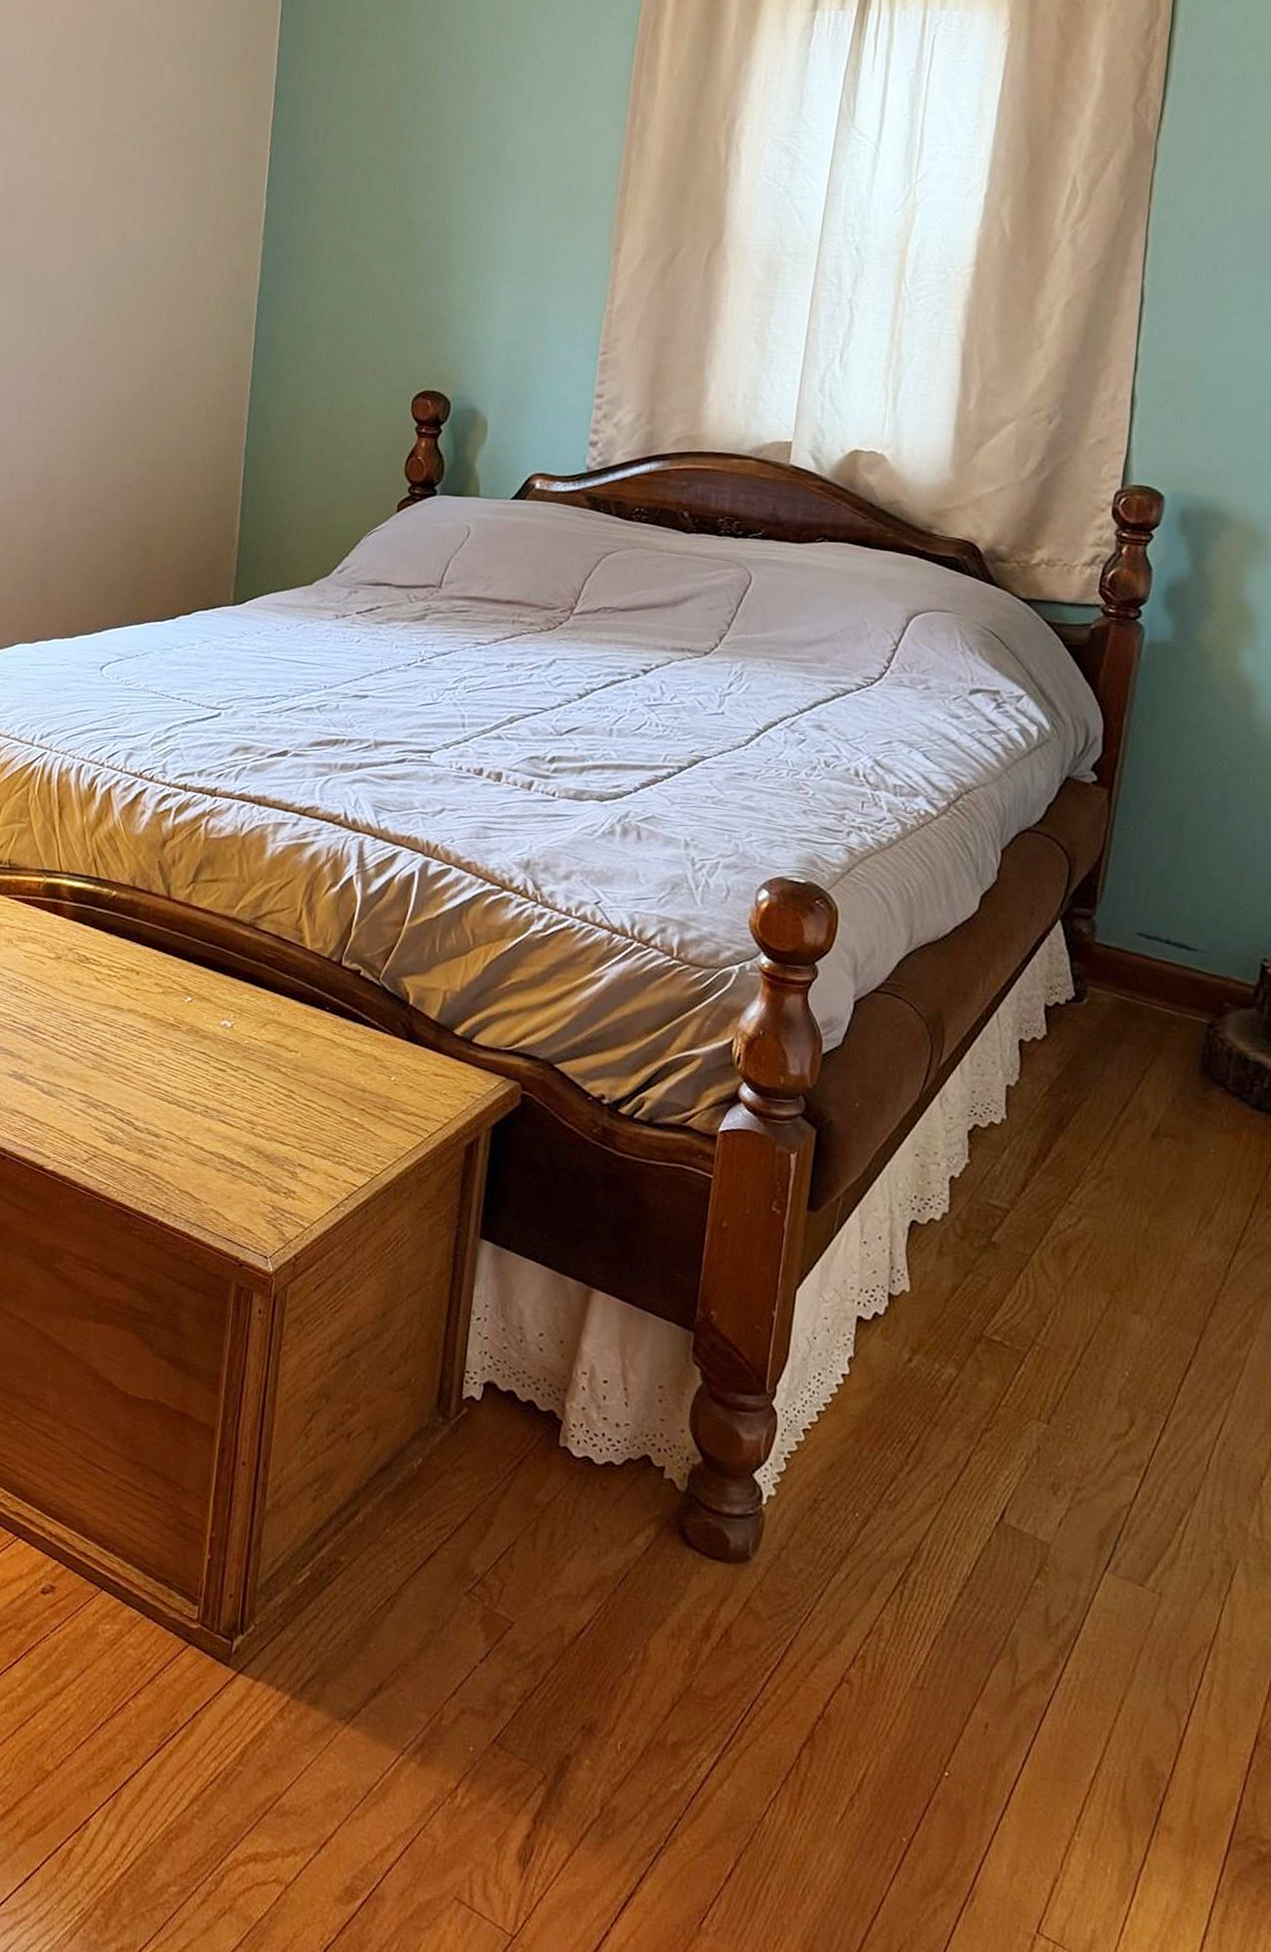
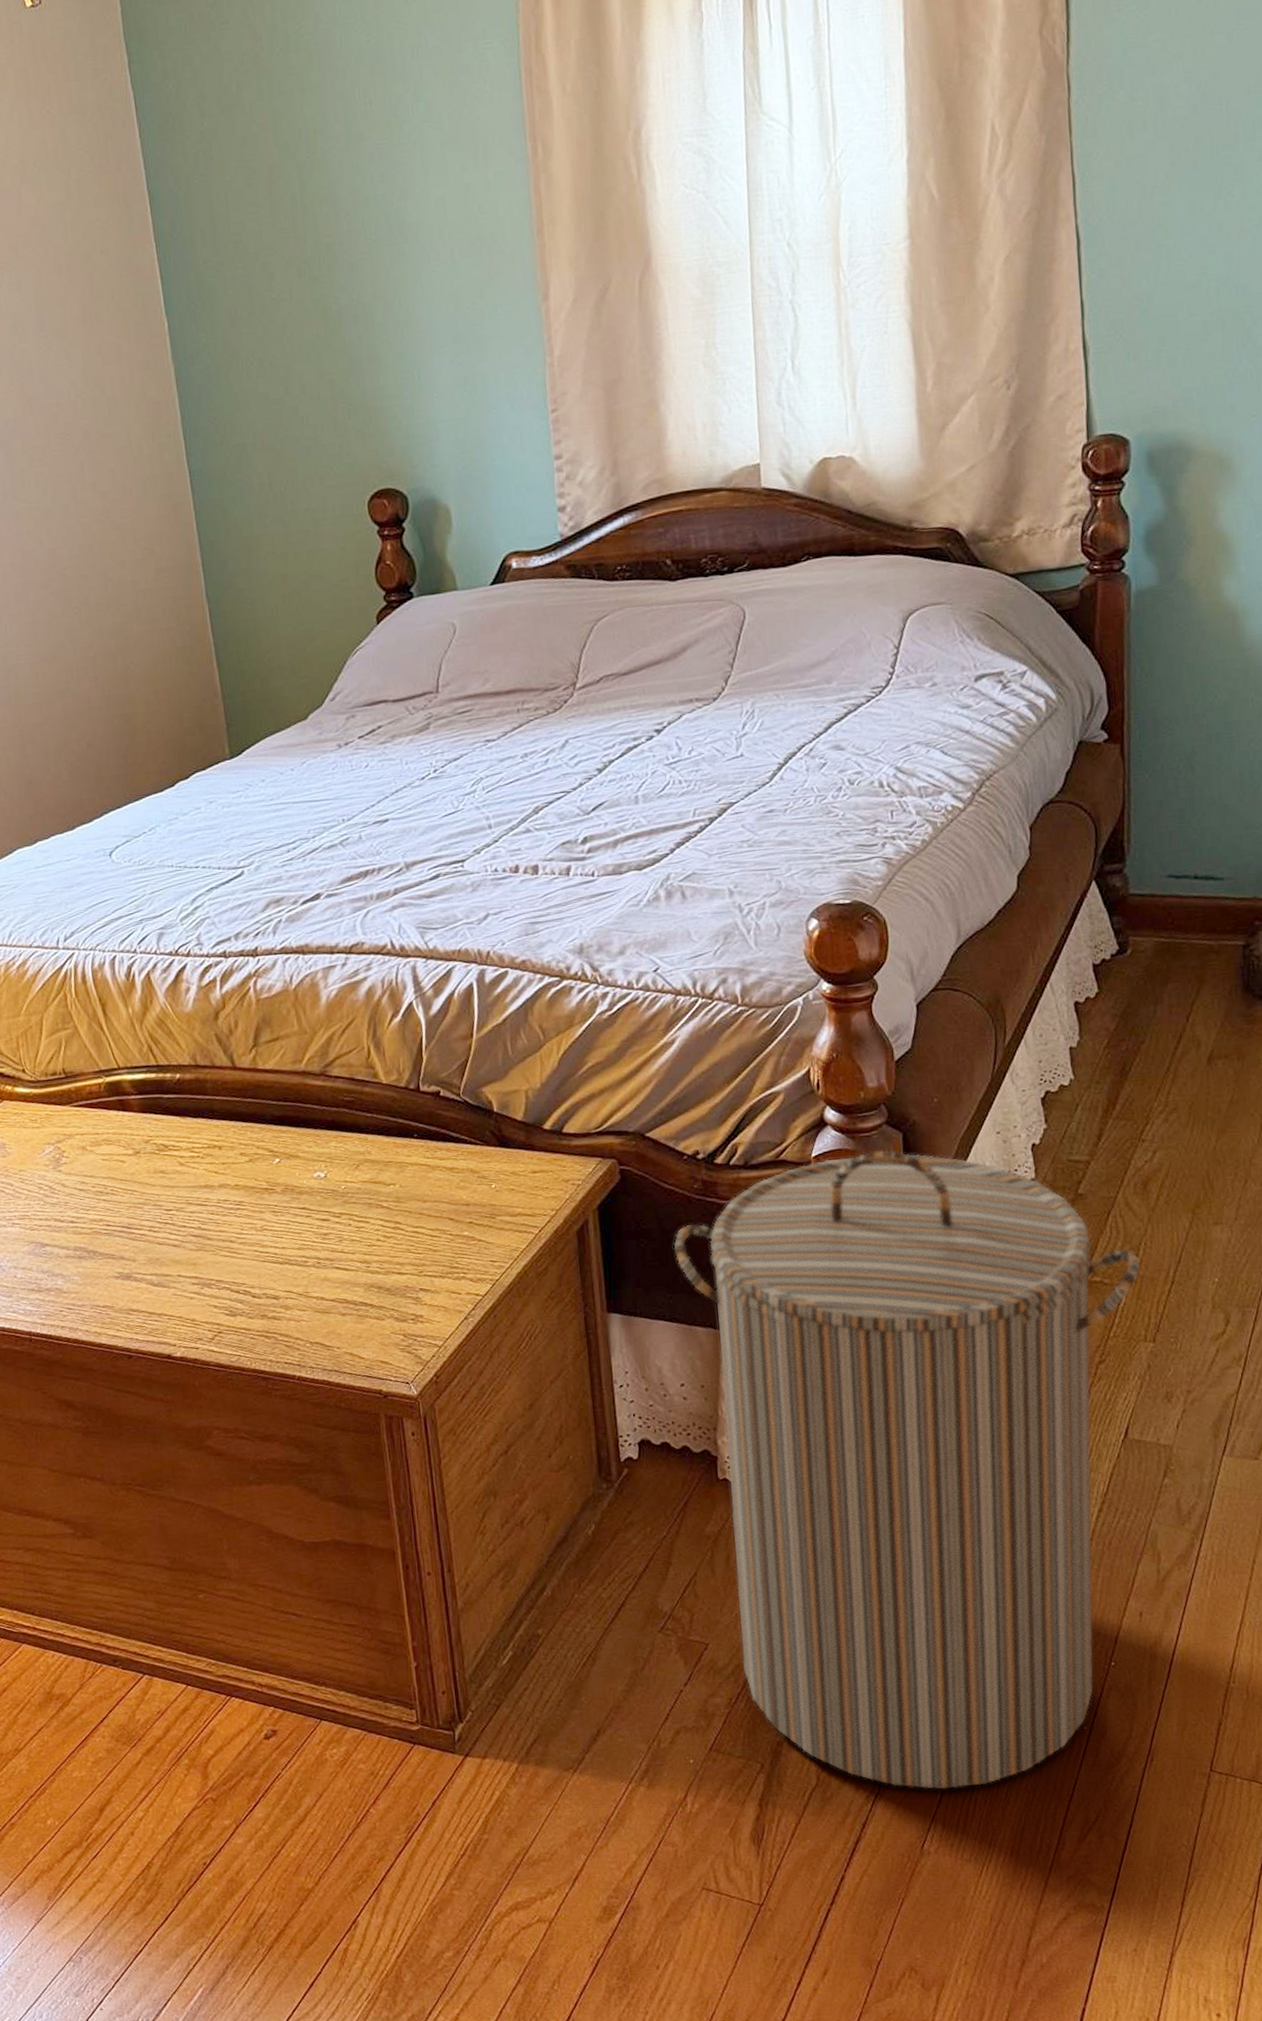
laundry hamper: none [544,1137,1046,1873] -> present [674,1150,1140,1790]

